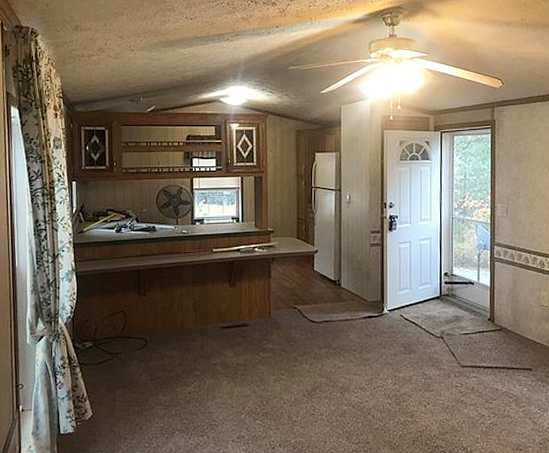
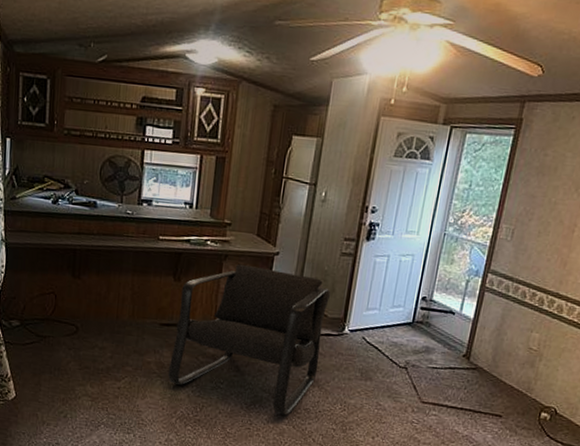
armchair: none [233,264,368,397] -> present [167,264,331,416]

